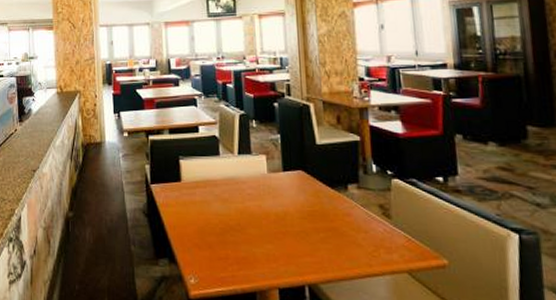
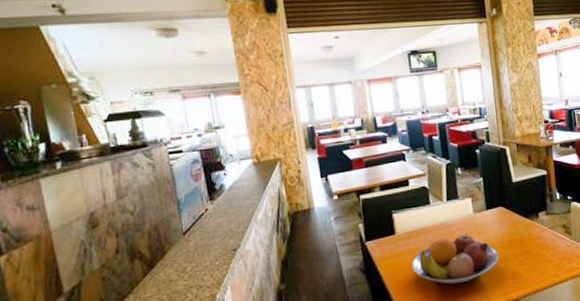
fruit bowl: none [196,193,295,250] -> present [411,232,499,284]

